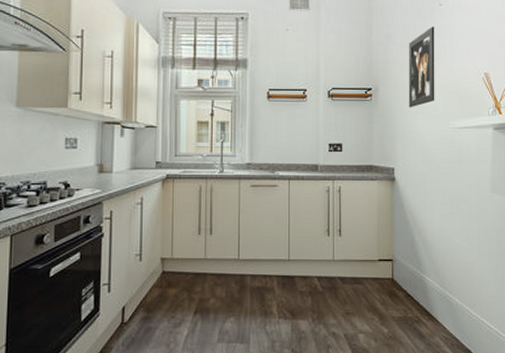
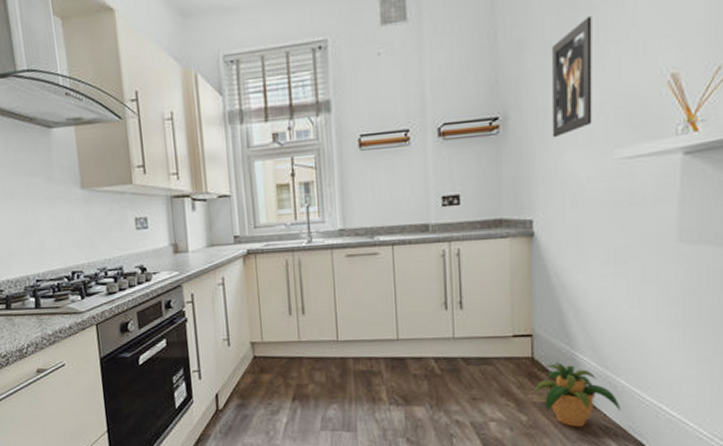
potted plant: none [393,283,456,338] -> present [533,362,622,427]

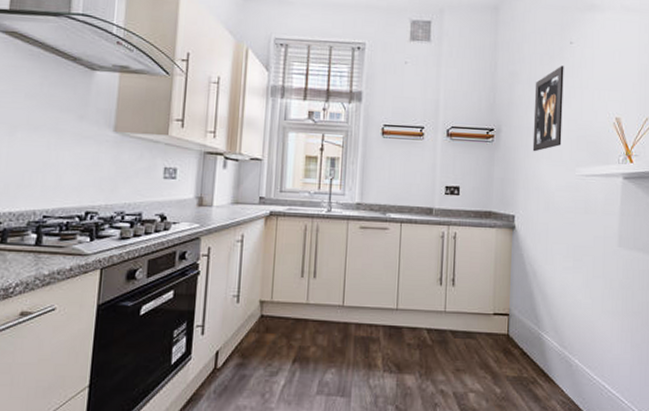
potted plant: present [533,362,622,427] -> none [507,340,575,401]

